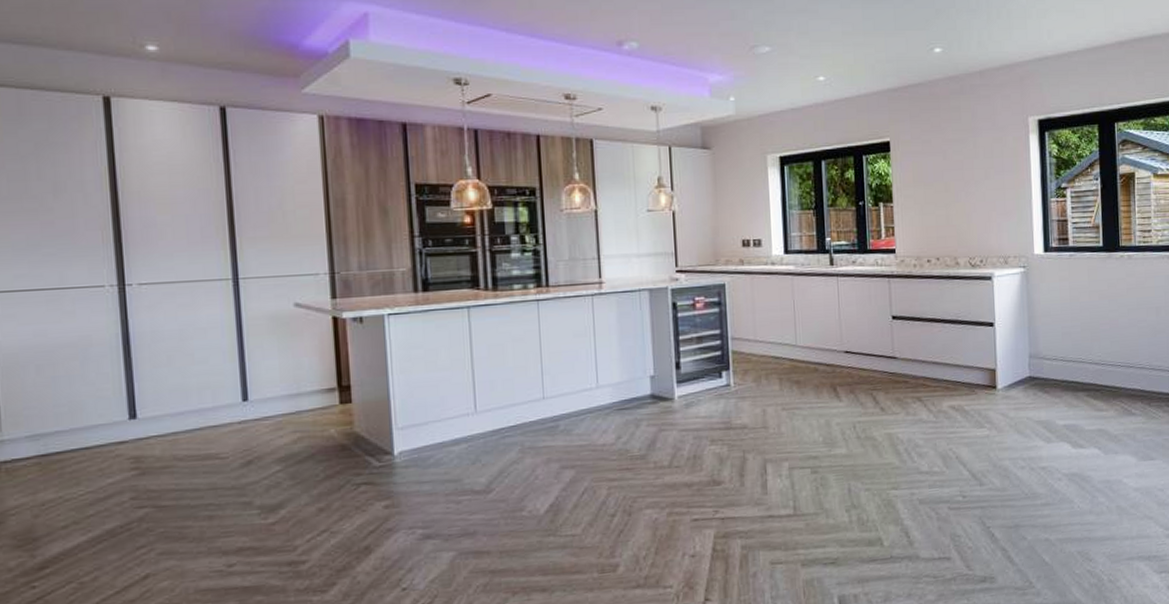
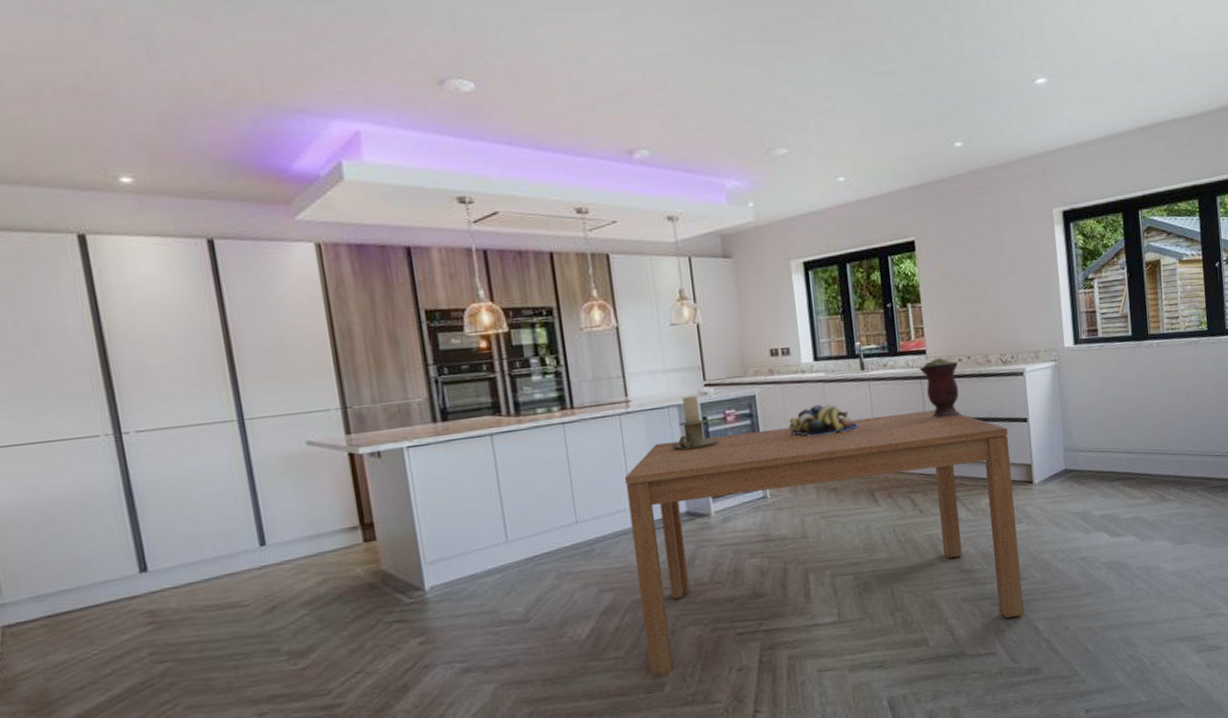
dining table: none [592,309,981,555] -> present [624,410,1024,675]
candle holder: none [640,281,688,334] -> present [670,396,720,451]
fruit bowl: none [755,296,824,328] -> present [788,404,858,437]
vase: none [888,258,927,318] -> present [920,358,961,418]

